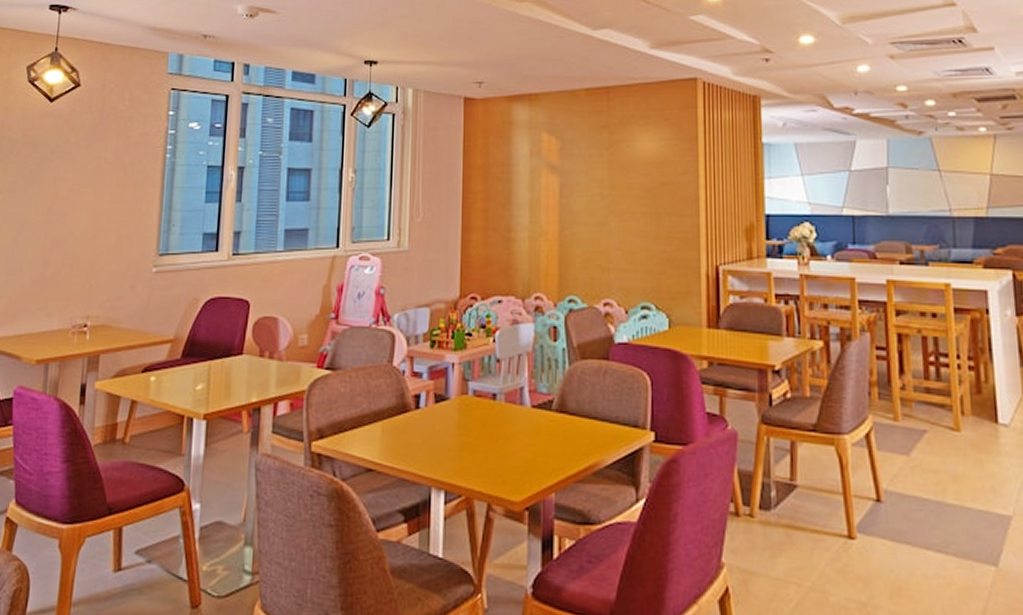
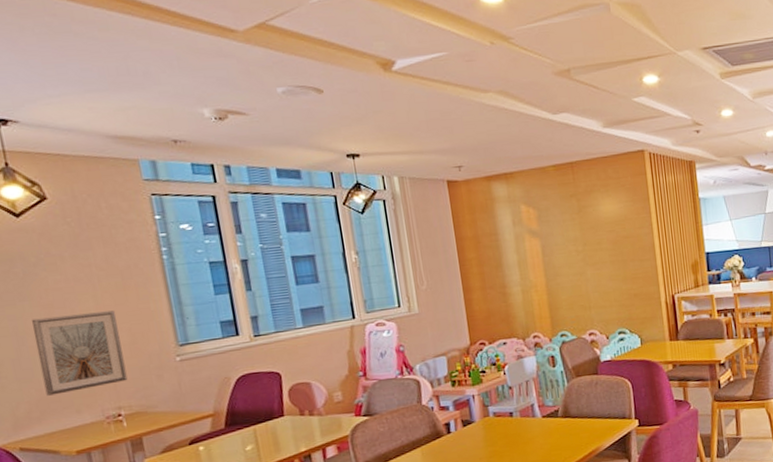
picture frame: none [26,208,110,293] -> present [32,310,128,396]

